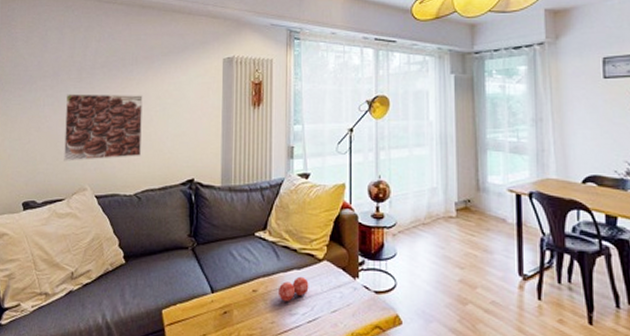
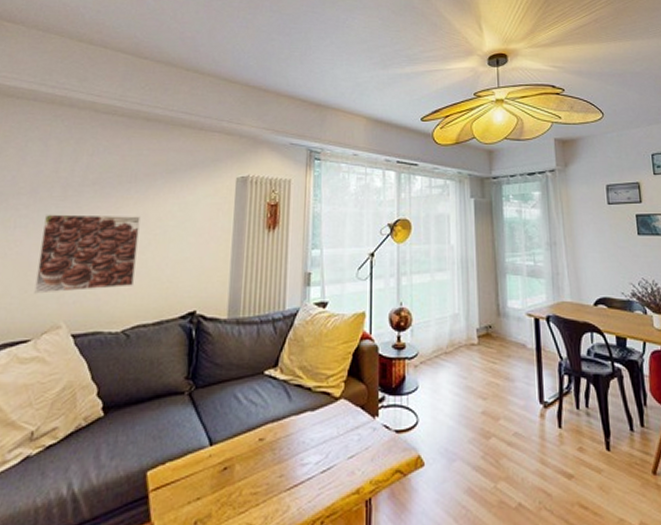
decorative ball: present [277,276,309,302] -> none [288,419,324,451]

